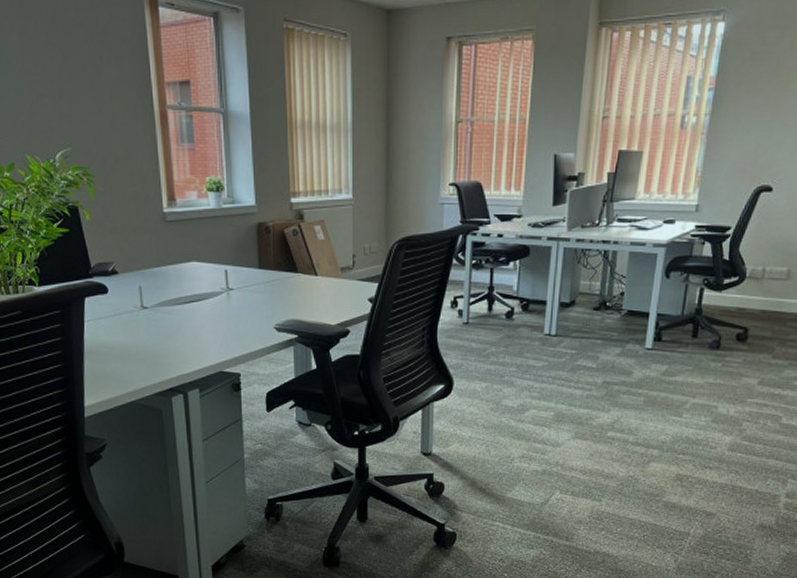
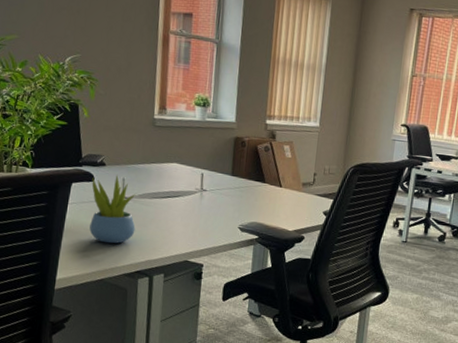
succulent plant: none [106,283,161,361] -> present [89,175,136,244]

